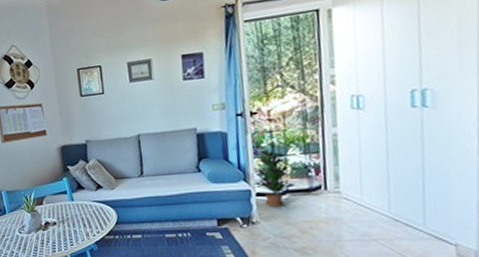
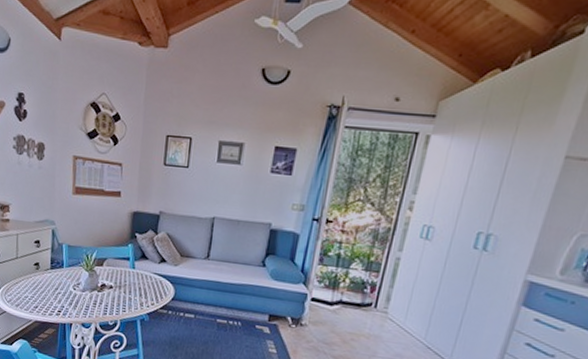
potted plant: present [254,149,295,208] -> none [311,259,349,316]

